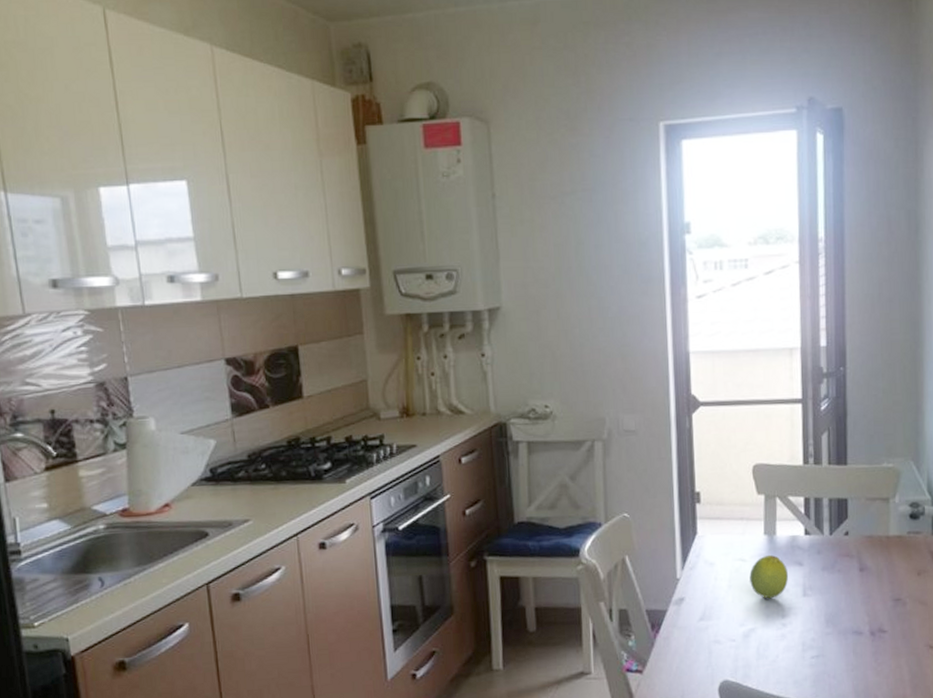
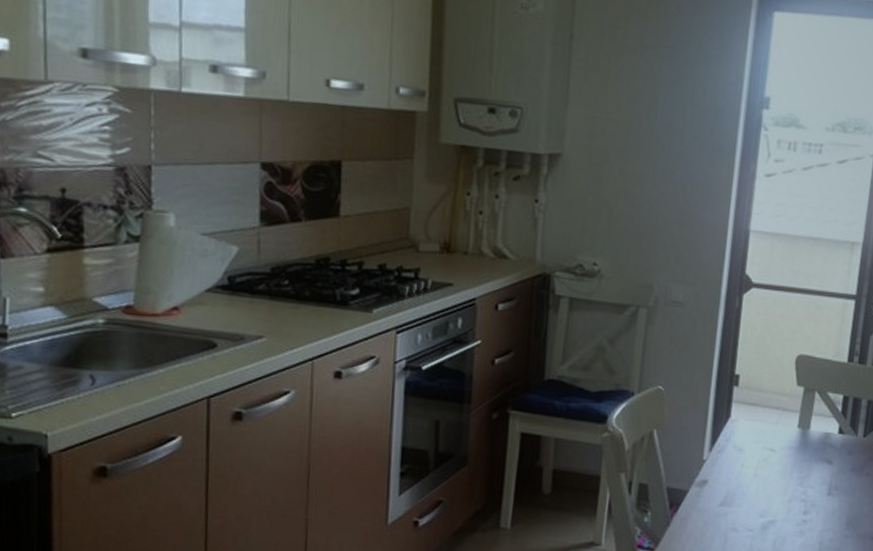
fruit: present [749,554,789,599] -> none [776,448,817,494]

